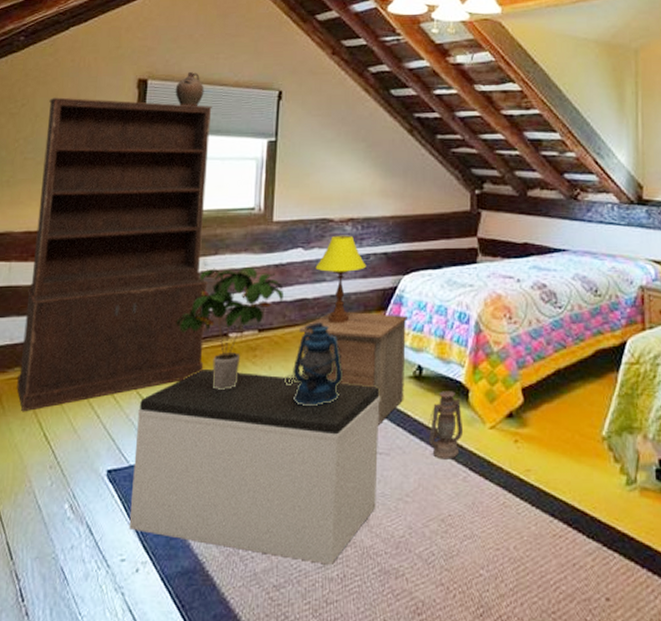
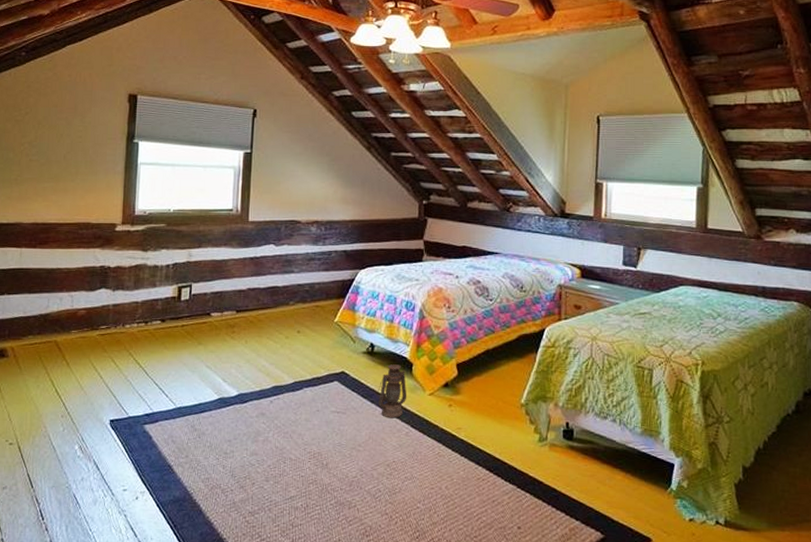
bookcase: present [17,97,212,412] -> none [31,108,195,372]
bench: present [129,370,381,565] -> none [129,342,339,497]
ceramic jug: present [175,71,205,106] -> none [162,89,188,120]
potted plant: present [176,267,284,390] -> none [166,259,258,358]
lantern: present [285,322,344,406] -> none [258,306,308,373]
nightstand: present [299,311,409,425] -> none [271,297,364,390]
table lamp: present [315,235,366,324] -> none [285,234,329,308]

